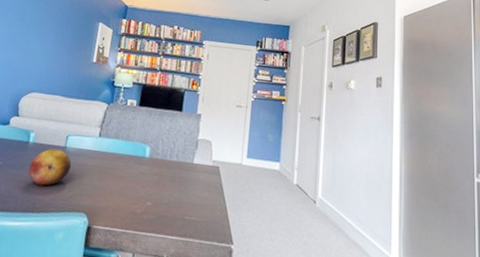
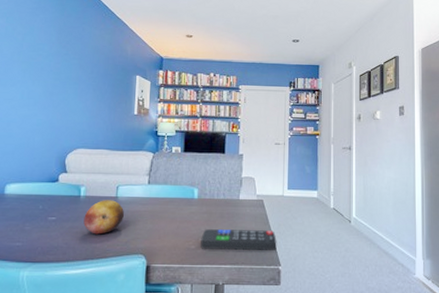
remote control: none [147,193,231,226] -> present [201,229,277,250]

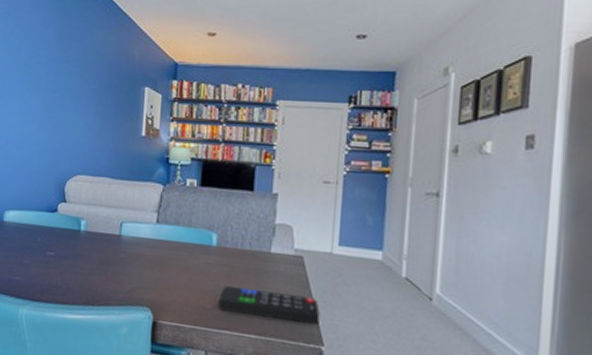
fruit: present [83,200,125,235] -> none [83,237,129,278]

